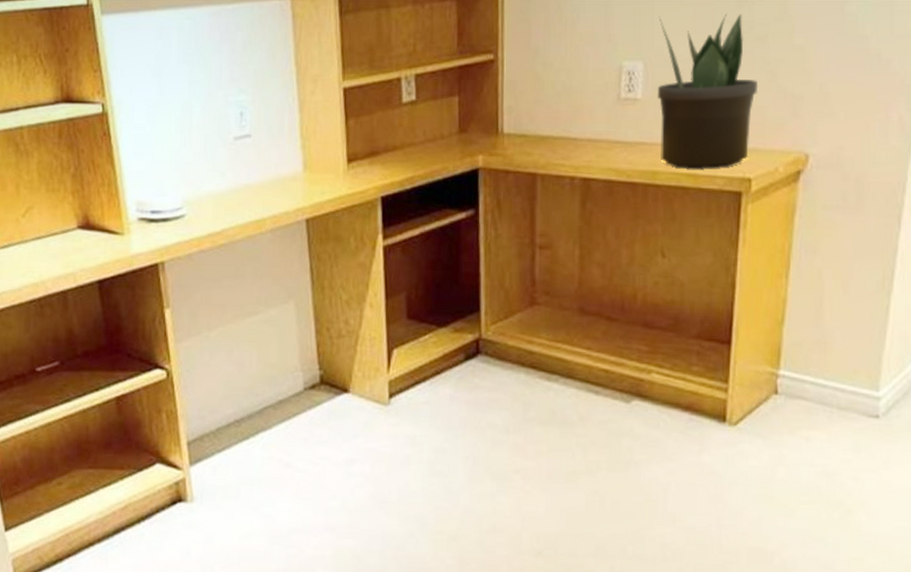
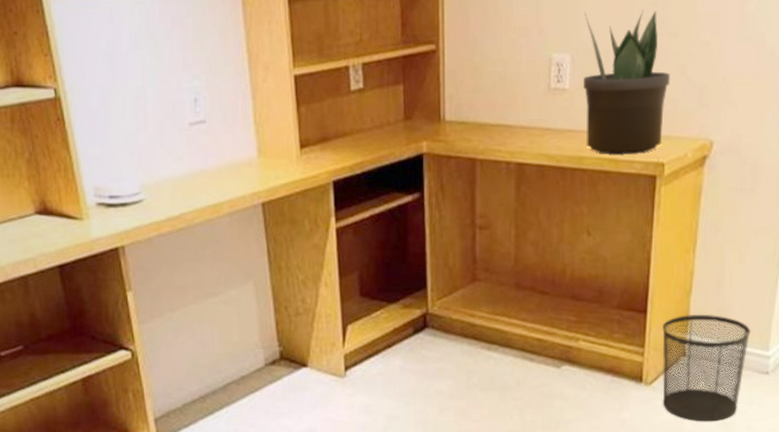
waste bin: none [749,346,856,470] -> present [662,314,751,422]

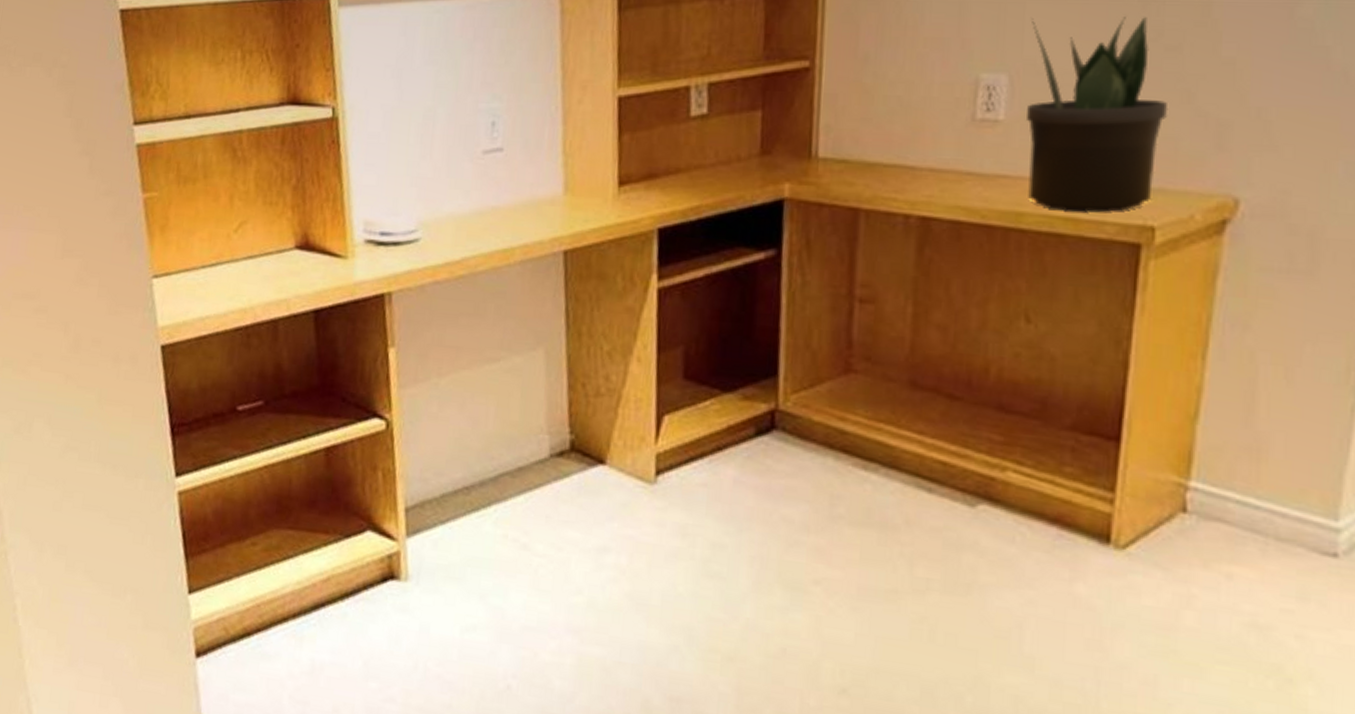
waste bin: present [662,314,751,422] -> none [1145,449,1305,619]

